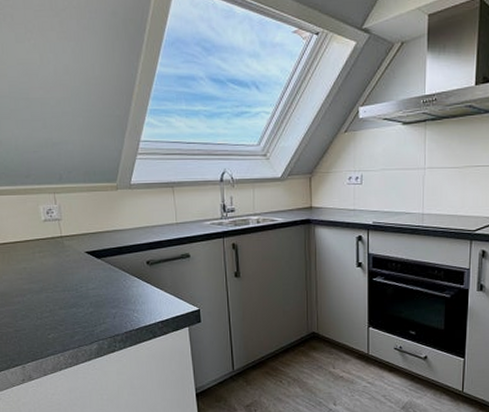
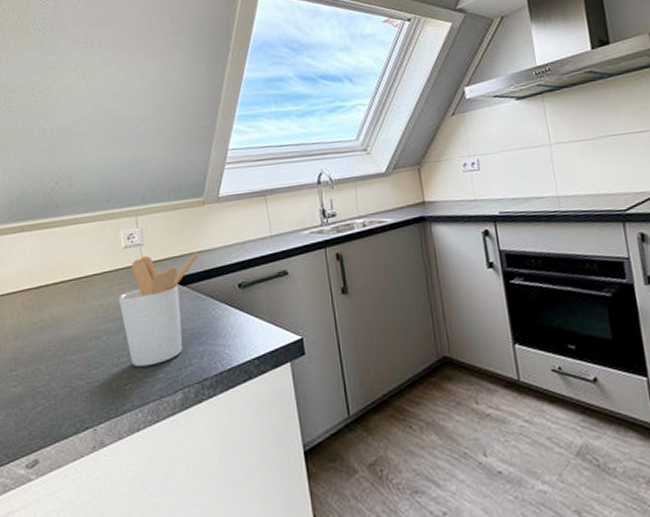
utensil holder: none [40,230,112,321] -> present [118,252,198,367]

